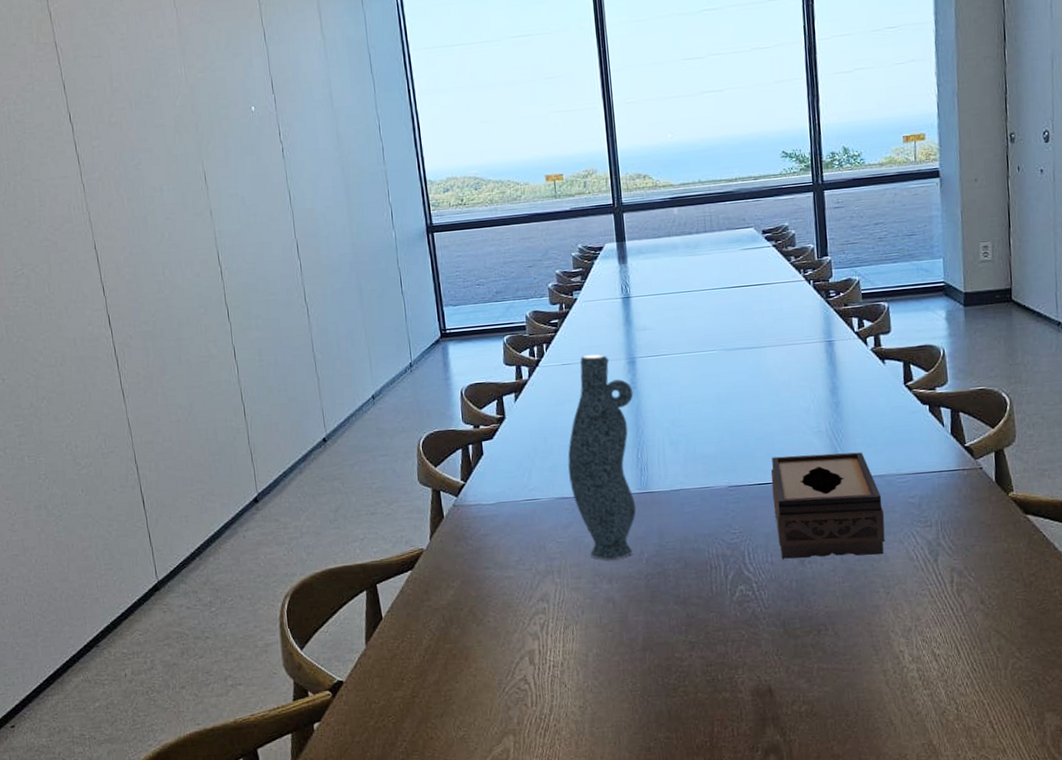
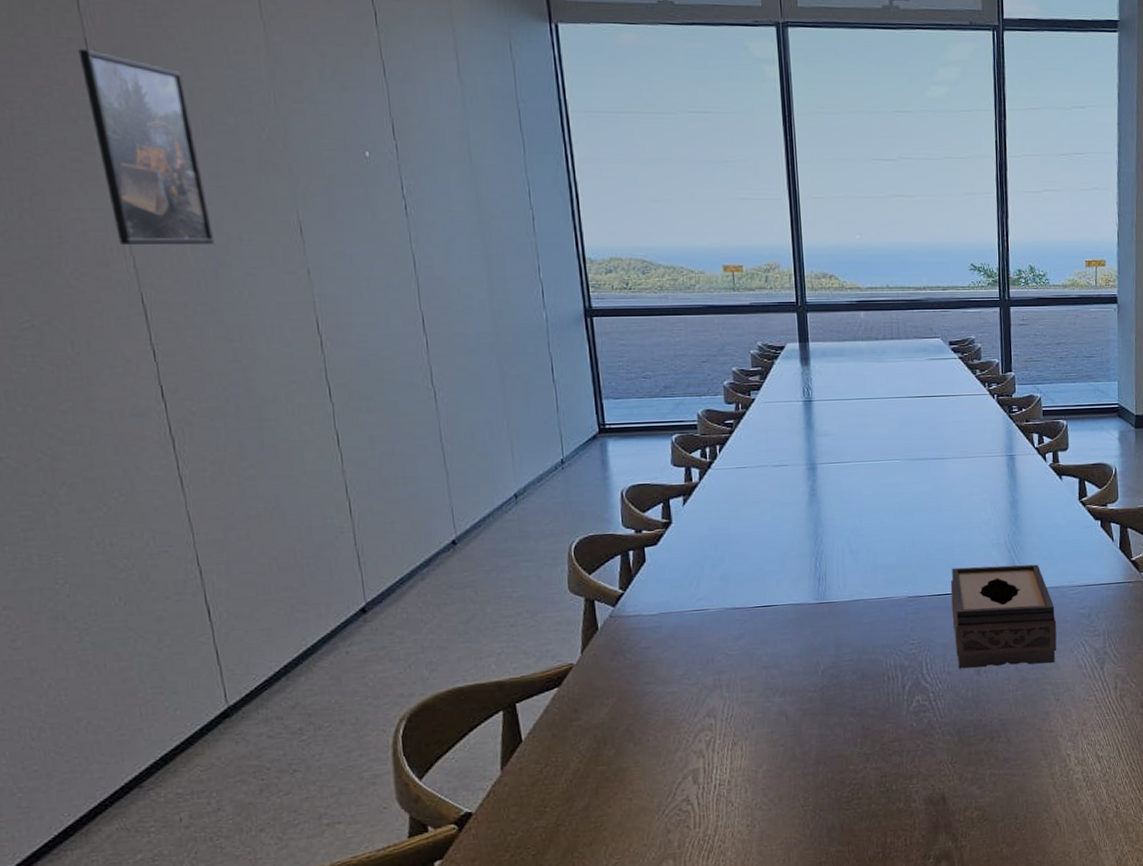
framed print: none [50,49,144,203] -> present [78,48,214,244]
vase: present [567,354,636,561] -> none [740,458,813,674]

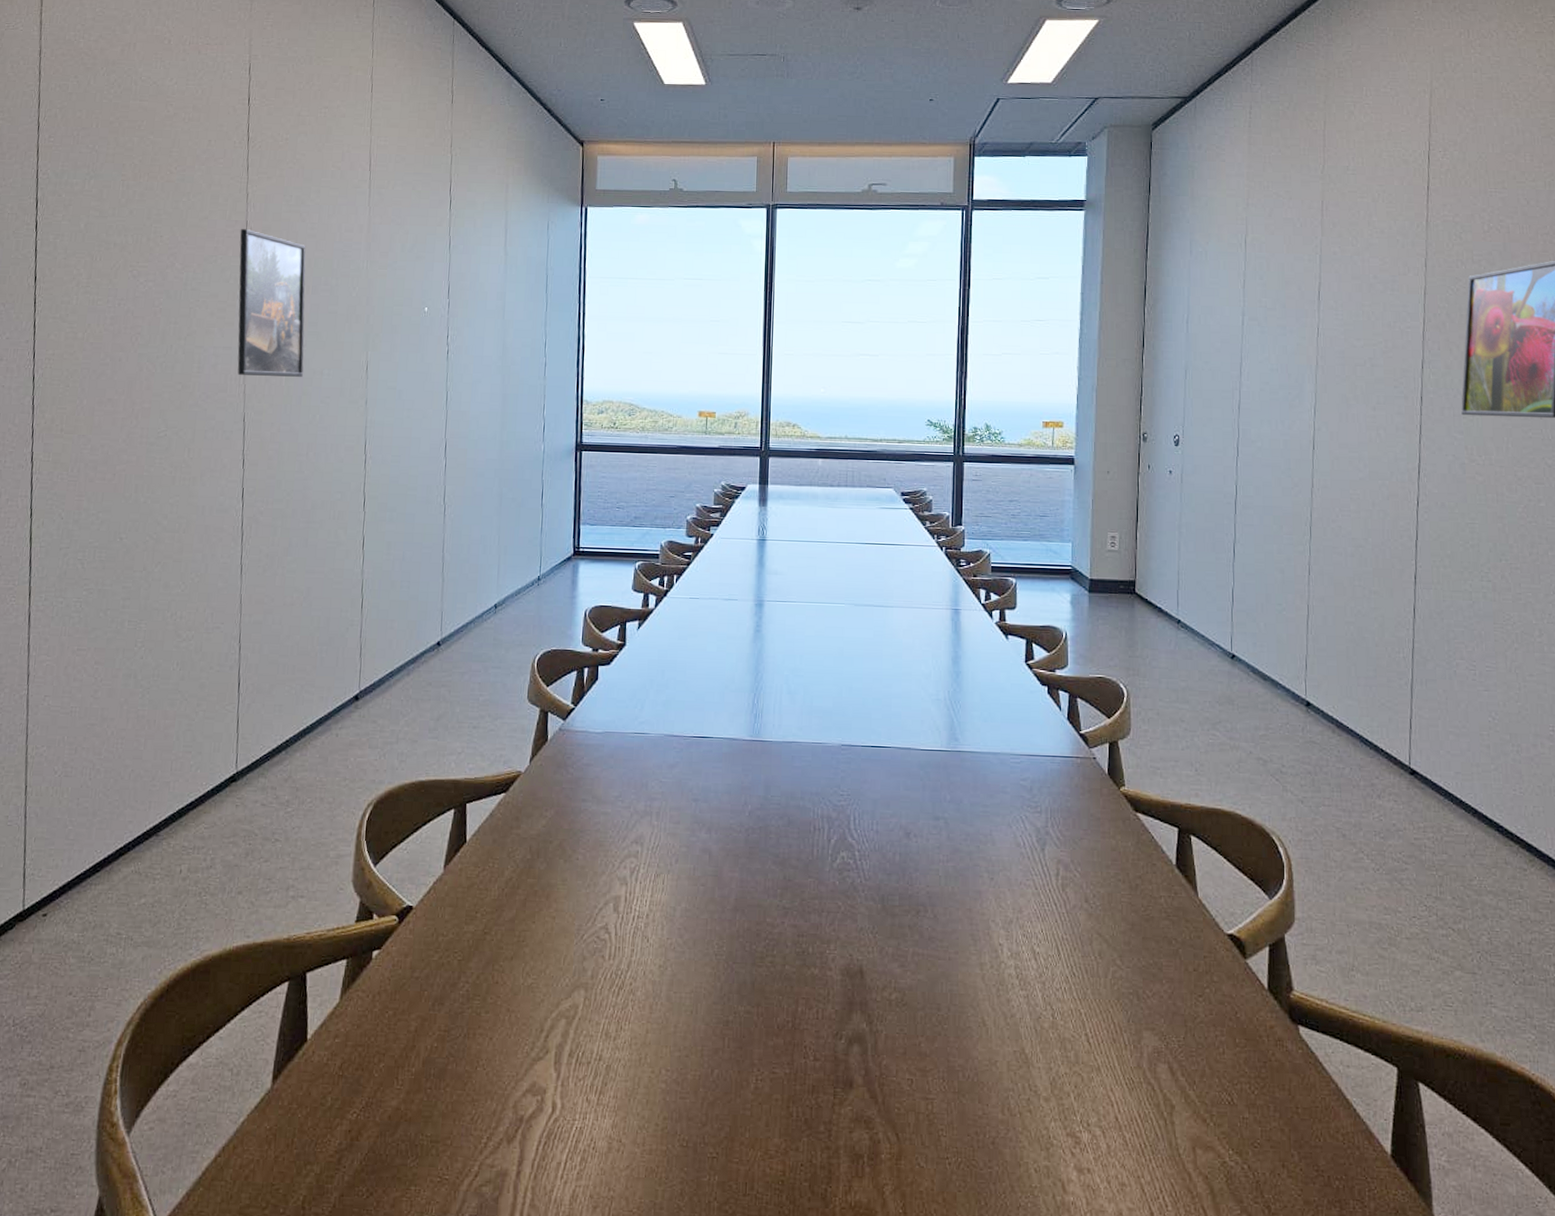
tissue box: present [950,564,1057,669] -> none [884,720,995,837]

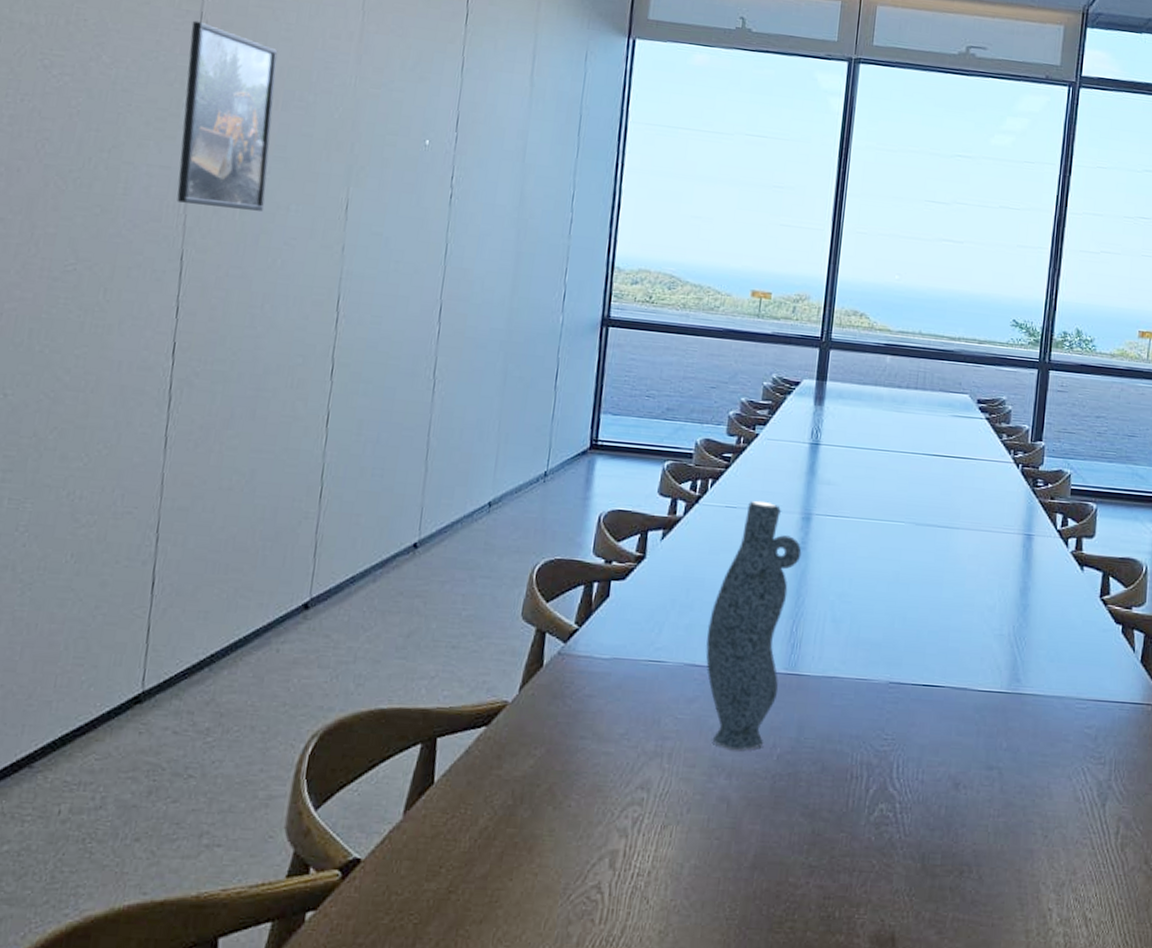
vase: none [681,591,757,809] -> present [706,500,802,751]

